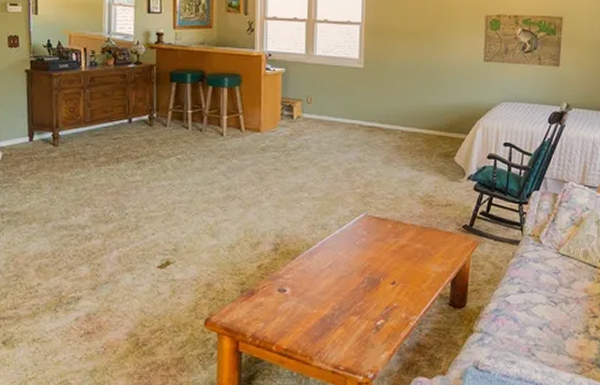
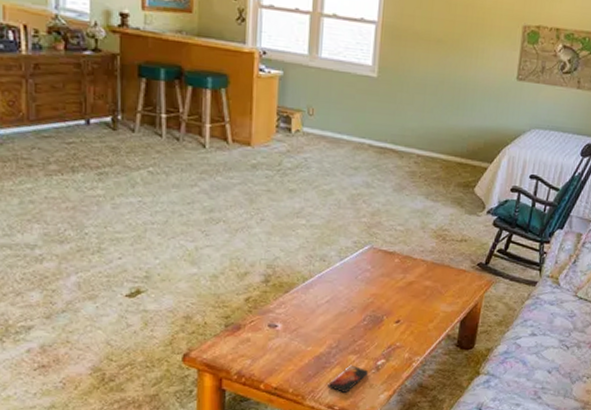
smartphone: none [333,325,369,353] -> present [327,365,368,393]

